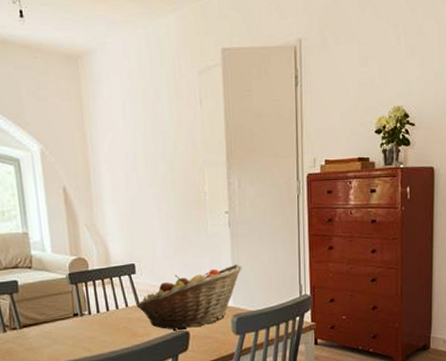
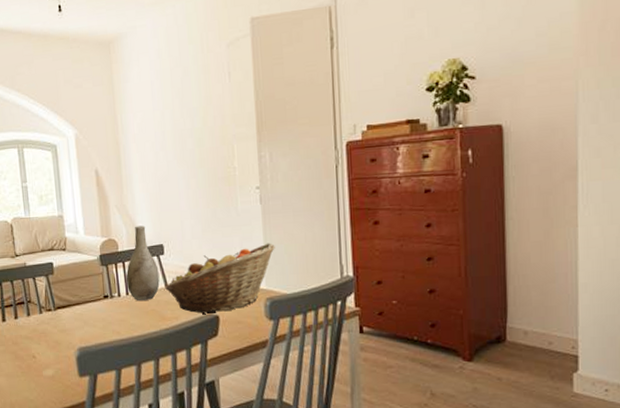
vase: none [96,245,131,318] -> present [125,225,160,301]

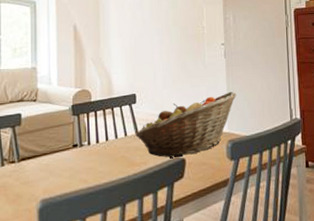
vase: present [125,225,160,301] -> none [97,77,130,148]

